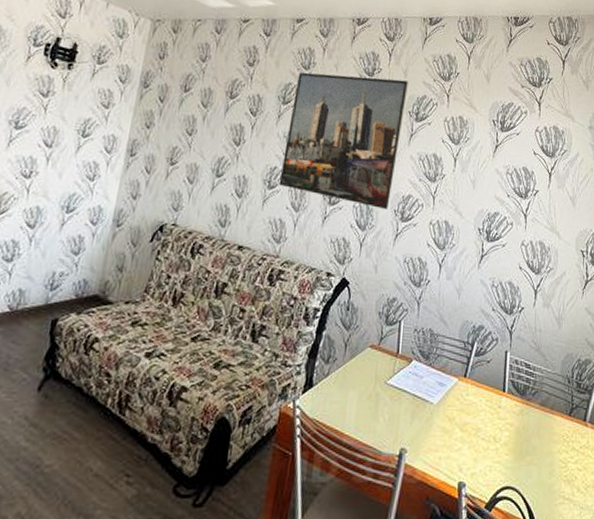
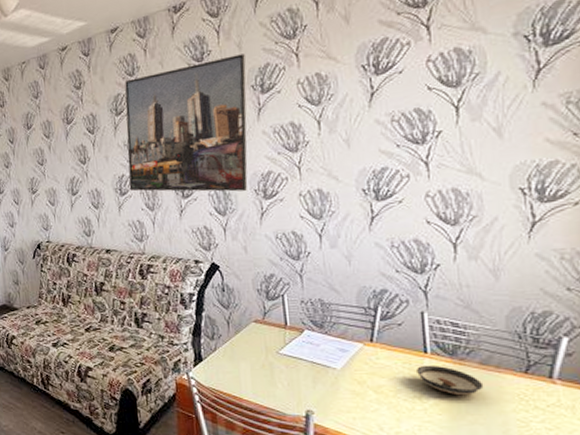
saucer: none [495,403,541,436] -> present [417,364,484,396]

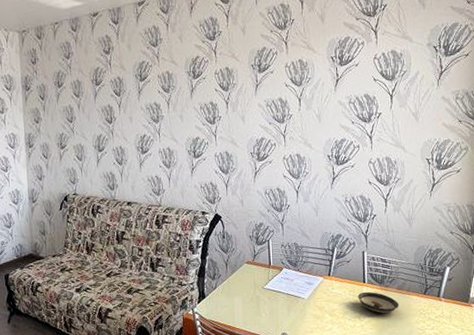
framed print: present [124,54,248,192] -> none [148,37,248,154]

